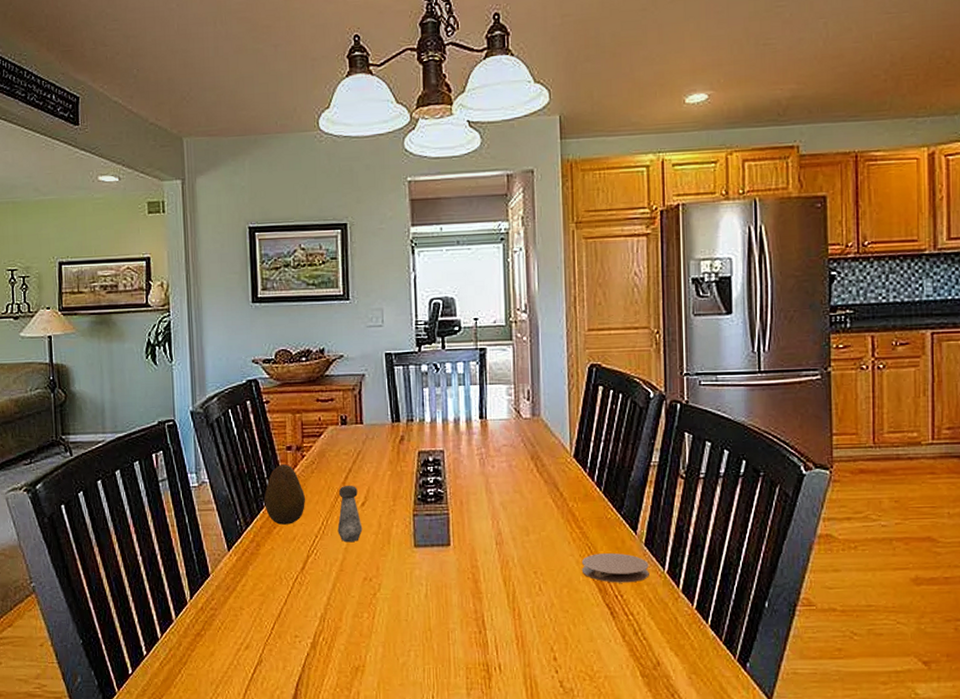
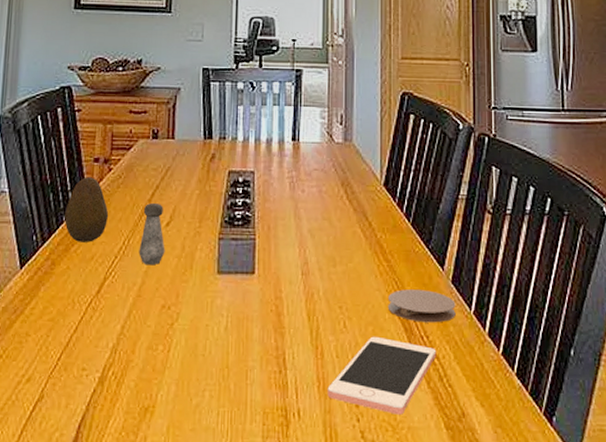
cell phone: none [526,597,631,666] -> present [327,336,437,415]

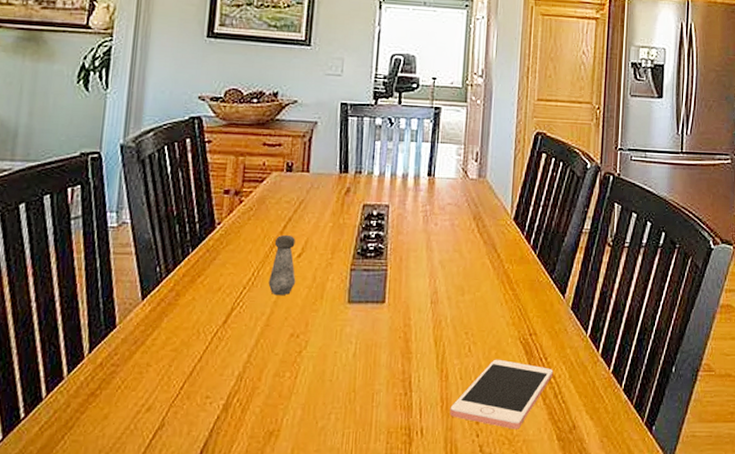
fruit: present [64,177,109,242] -> none [191,209,238,274]
coaster: present [387,289,456,323] -> none [511,316,574,346]

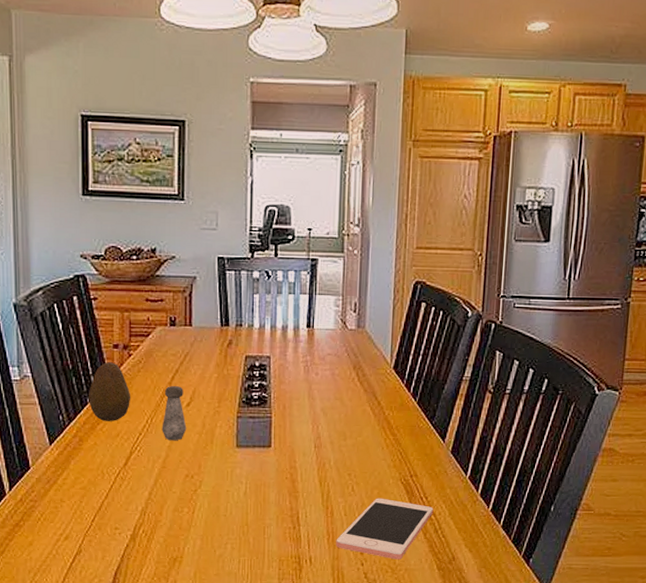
fruit: none [191,209,238,274] -> present [89,362,131,421]

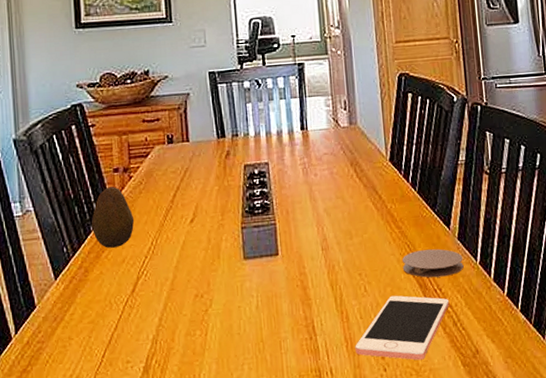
salt shaker: present [162,386,187,441] -> none [167,203,193,261]
coaster: none [392,459,453,486] -> present [402,249,464,278]

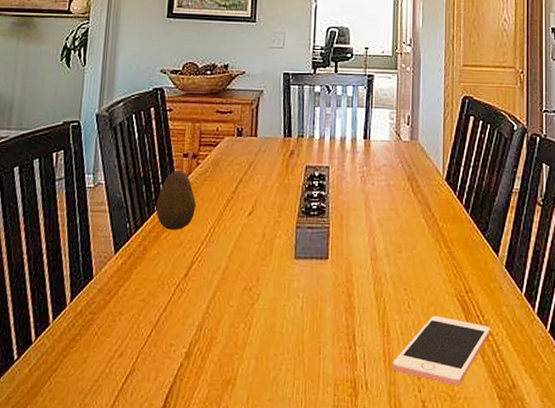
coaster: present [402,249,464,278] -> none [448,273,508,304]

